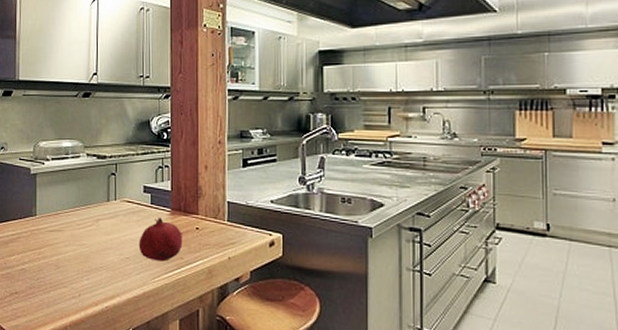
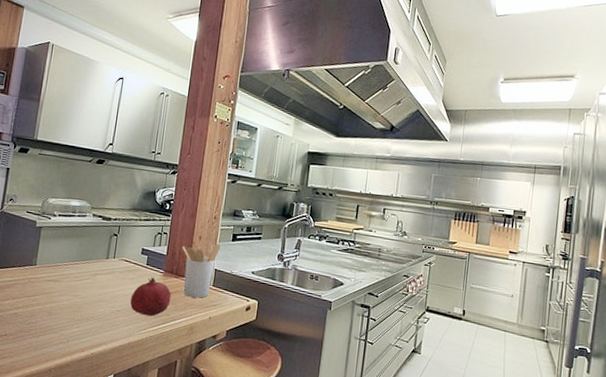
utensil holder: none [187,172,230,236] -> present [182,243,220,298]

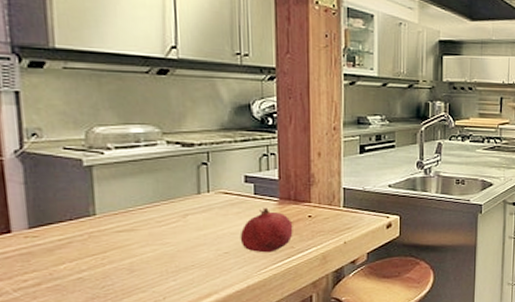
utensil holder: present [182,243,220,298] -> none [297,159,346,224]

